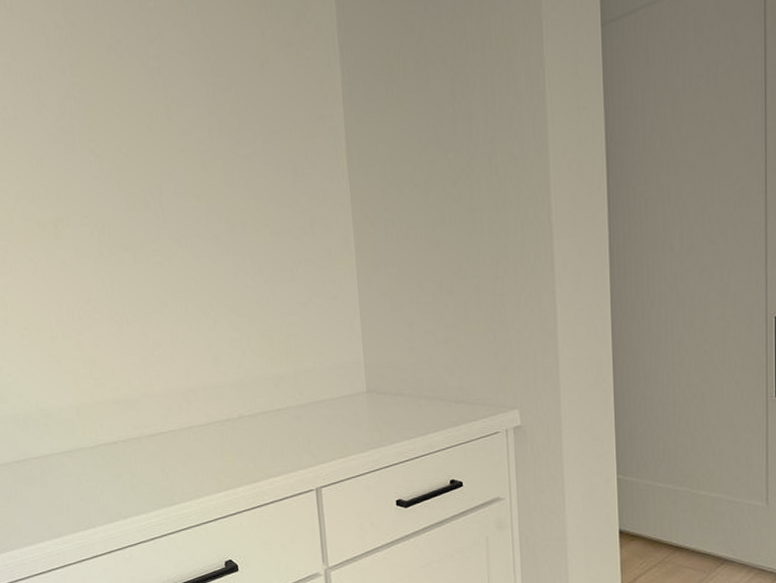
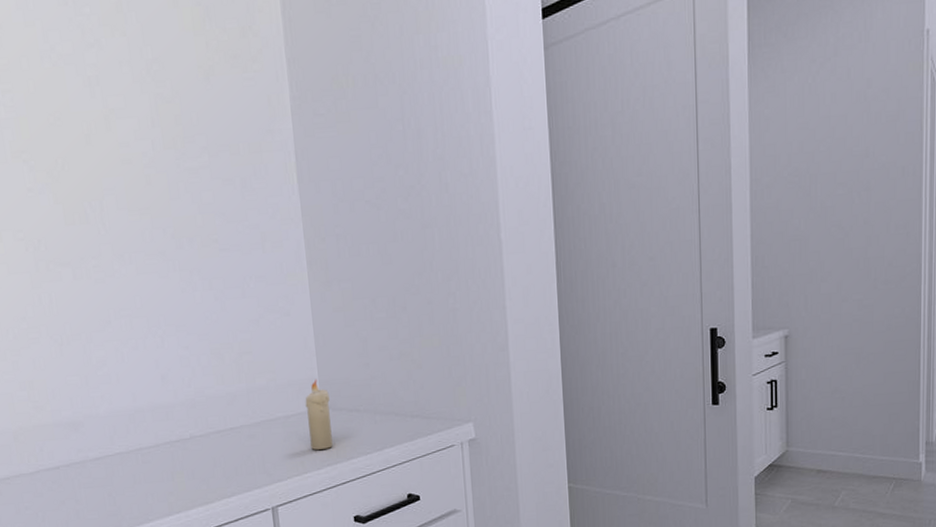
candle: none [350,362,377,433] -> present [305,379,333,450]

